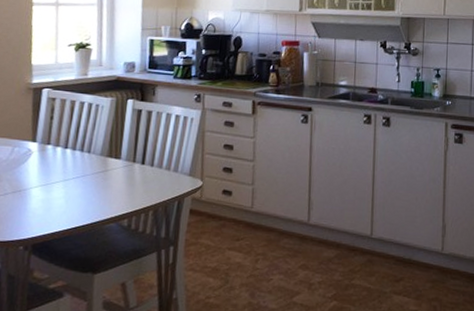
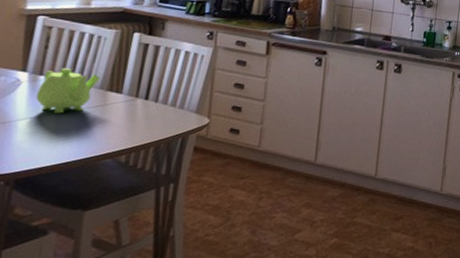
teapot: none [46,137,101,181] -> present [36,68,101,114]

